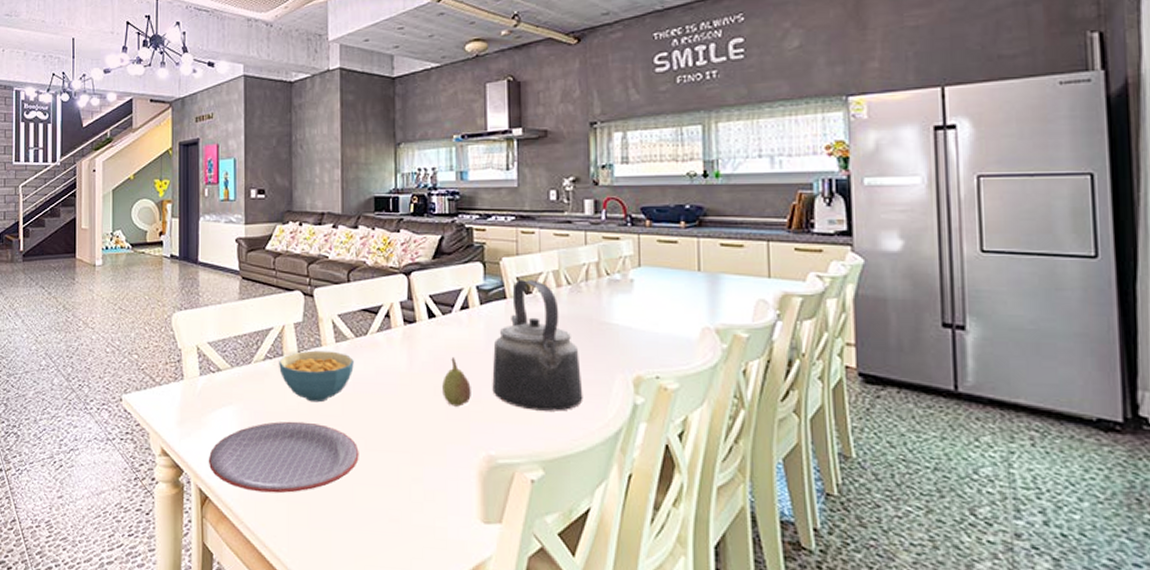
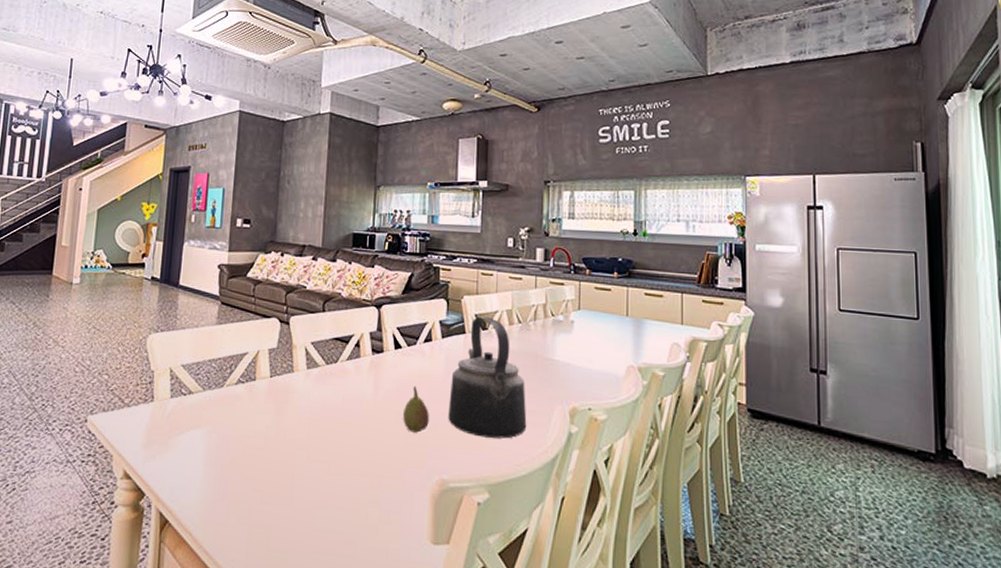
plate: present [208,421,359,494] -> none [171,444,322,517]
cereal bowl: present [279,350,354,403] -> none [250,376,323,427]

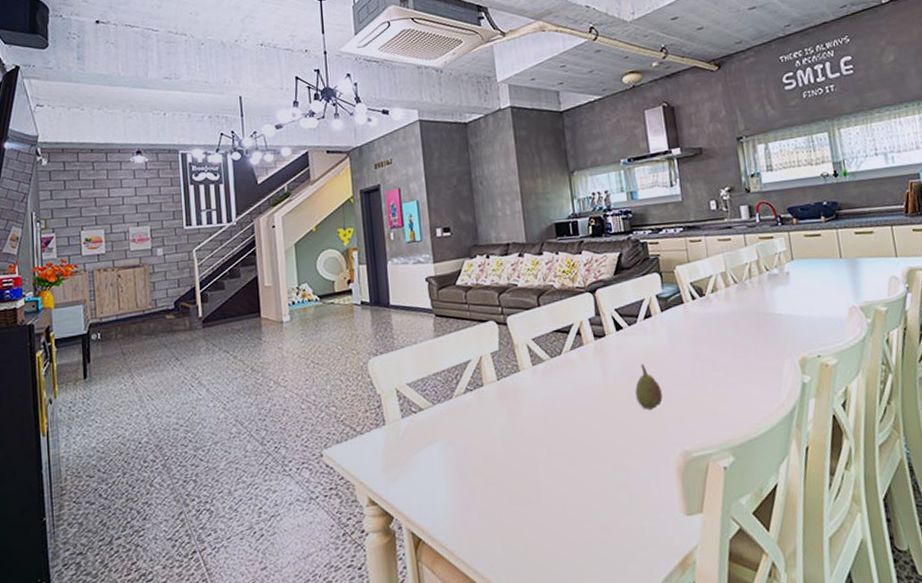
kettle: present [448,317,527,439] -> none [677,283,760,403]

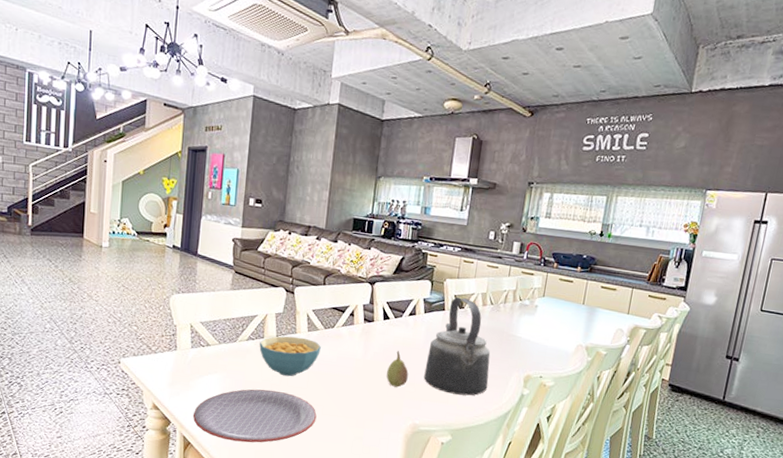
plate: none [418,447,566,525] -> present [192,389,317,443]
cereal bowl: none [480,374,552,427] -> present [259,336,321,377]
kettle: none [677,283,760,403] -> present [424,297,491,396]

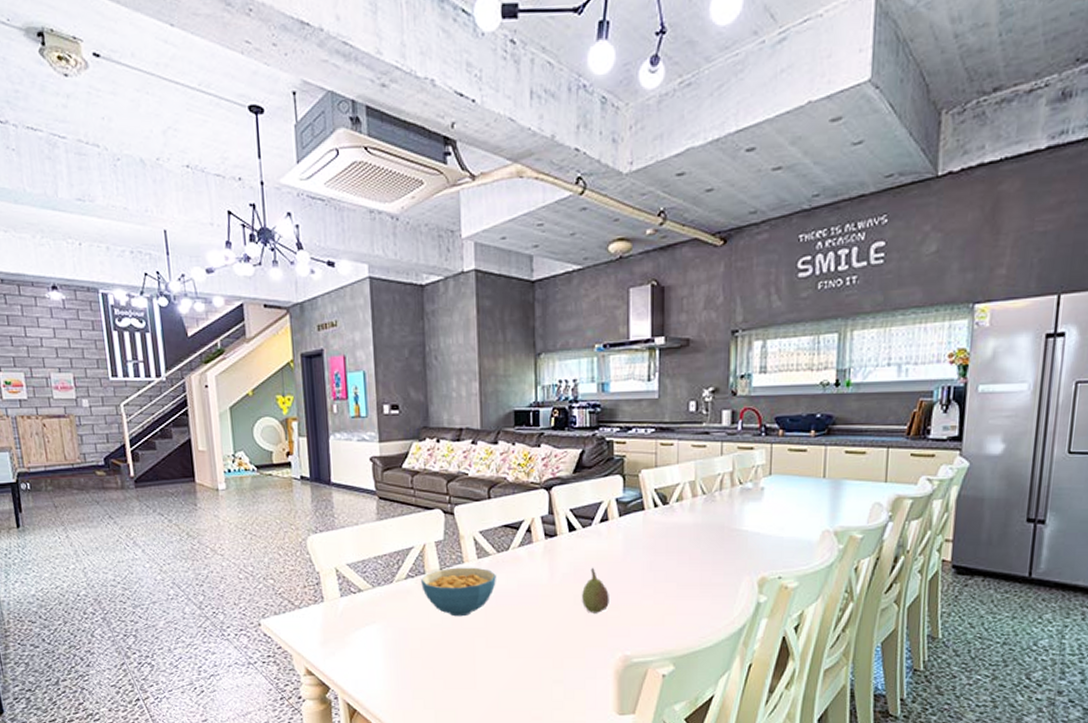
plate: present [192,389,317,443] -> none [354,635,503,702]
kettle: present [424,297,491,396] -> none [629,491,713,613]

